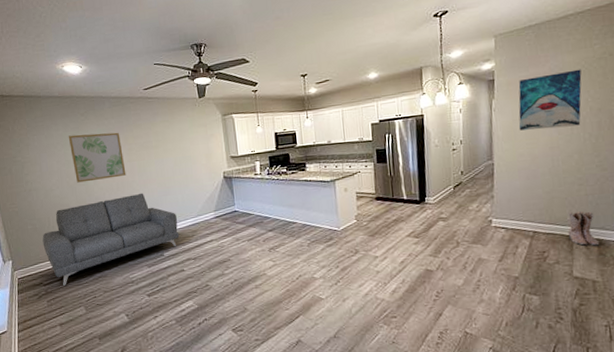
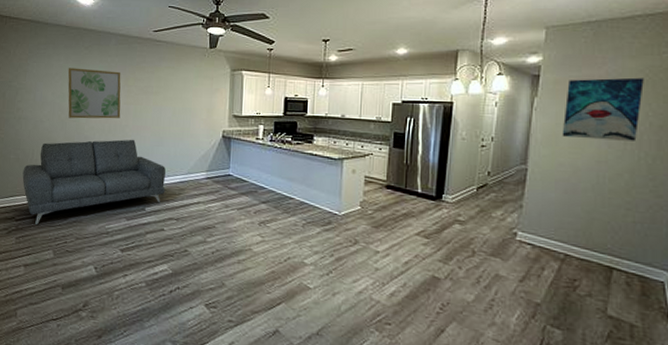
boots: present [568,211,600,246] -> none [606,238,644,284]

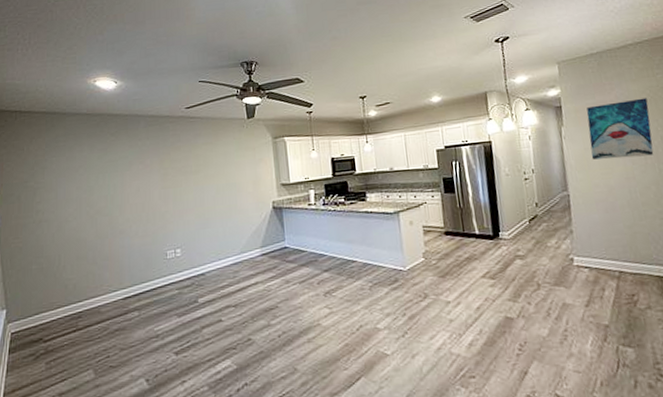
sofa: present [22,139,166,225] -> none [48,225,218,342]
wall art: present [67,67,121,119] -> none [93,154,159,213]

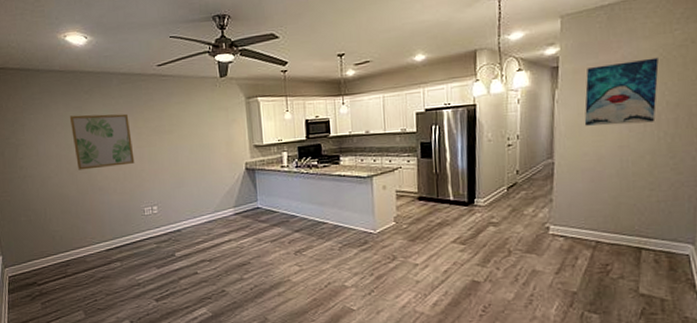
wall art: none [93,154,159,213] -> present [69,113,135,170]

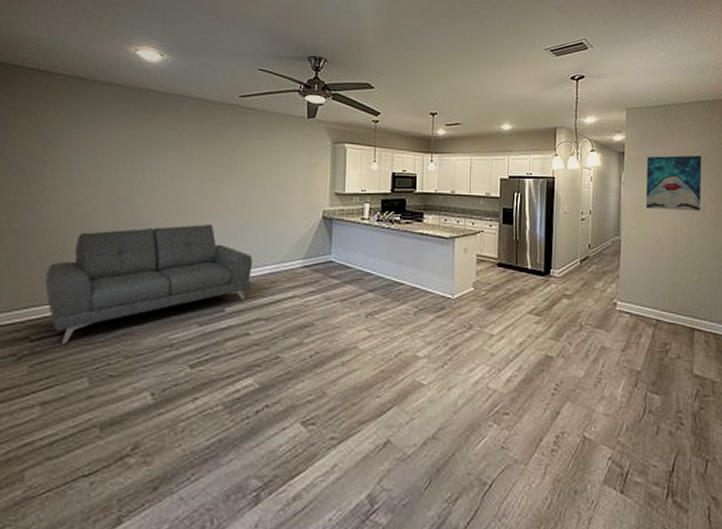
sofa: none [37,183,194,286] -> present [45,223,252,344]
wall art: present [69,113,135,170] -> none [120,136,196,200]

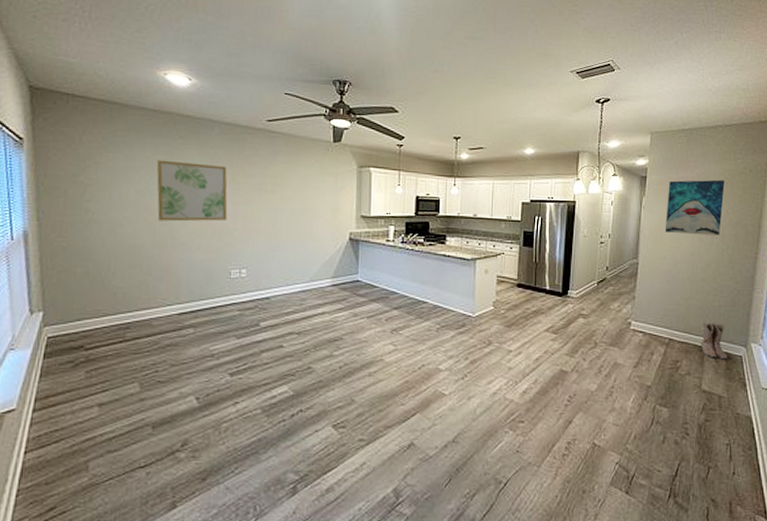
sofa: present [45,223,252,344] -> none [94,244,284,353]
wall art: none [120,136,196,200] -> present [156,160,228,222]
boots: none [689,301,718,341] -> present [700,321,728,360]

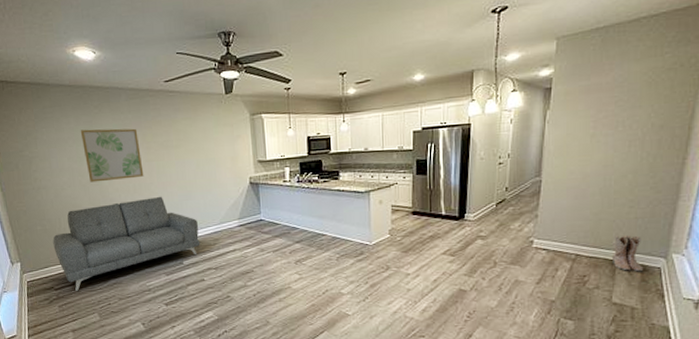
sofa: none [94,244,284,353] -> present [53,196,200,291]
wall art: present [665,179,725,235] -> none [572,80,647,146]

